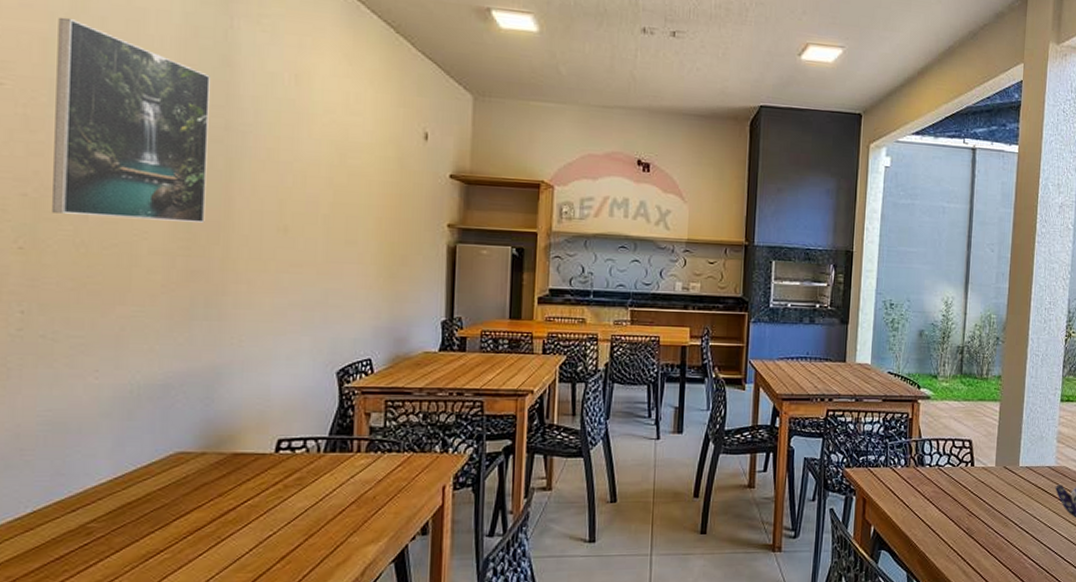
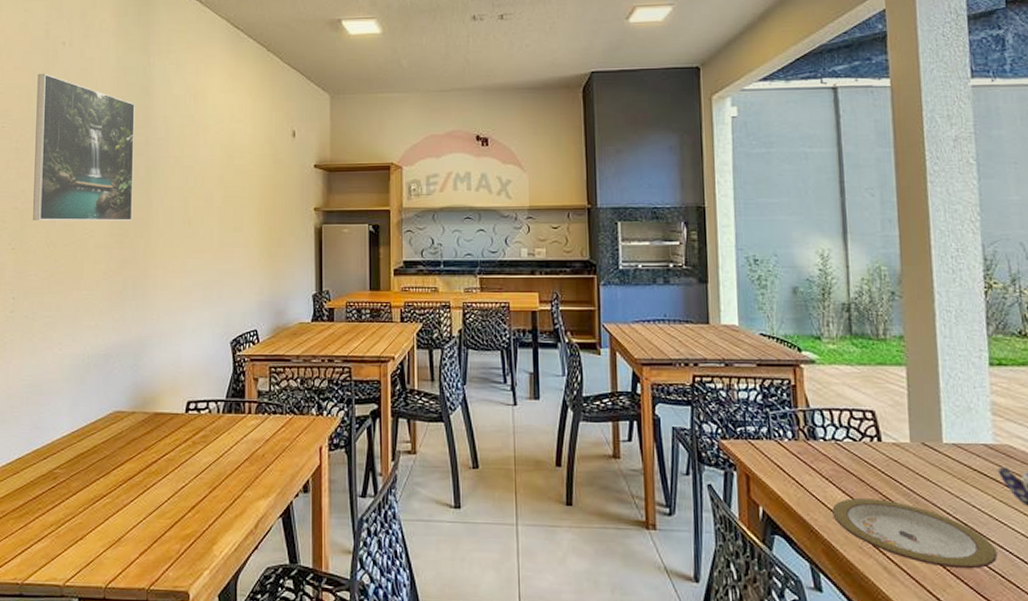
plate: none [929,515,1046,569] -> present [832,498,997,569]

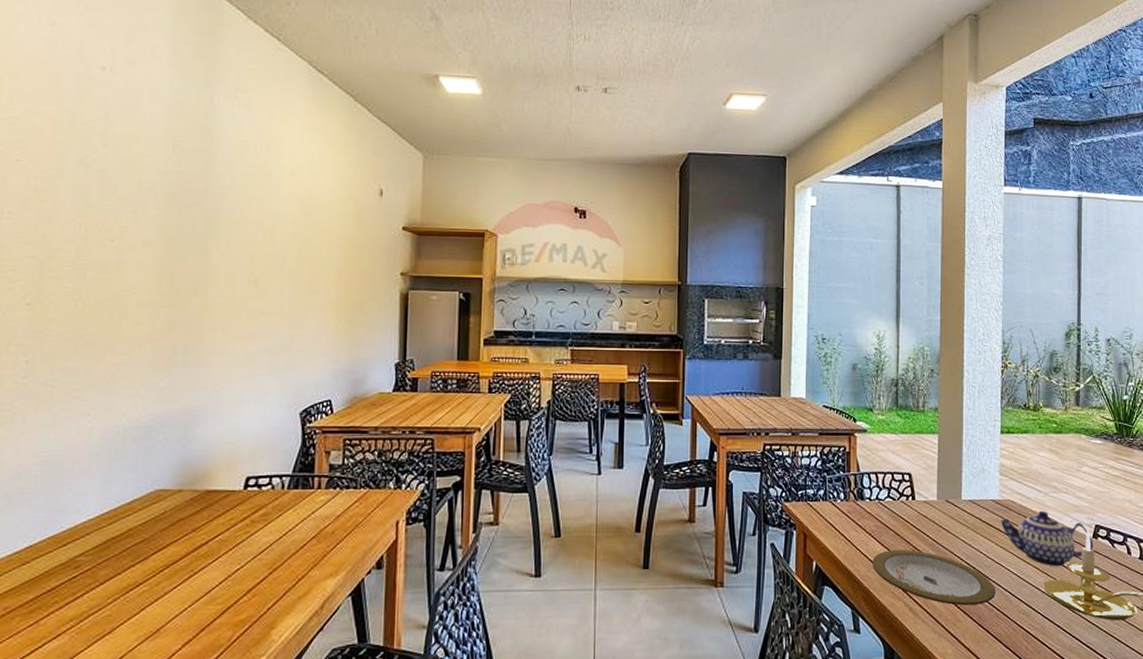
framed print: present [33,73,135,221] -> none [56,100,193,277]

